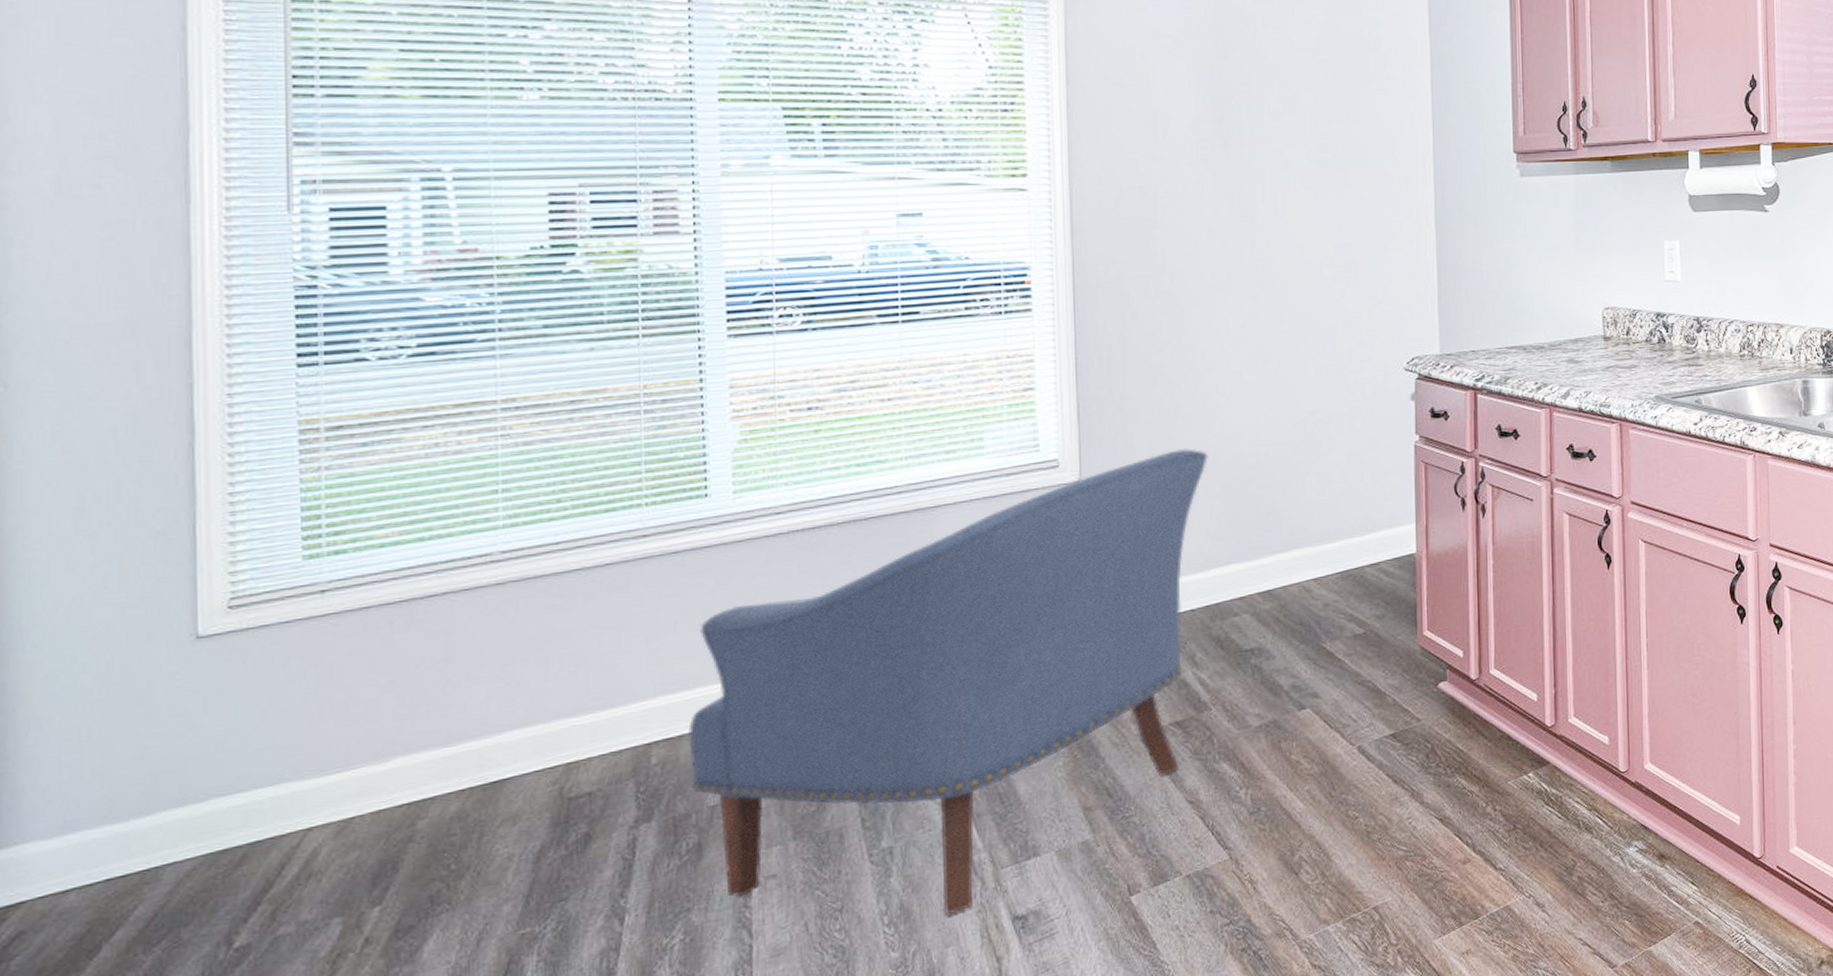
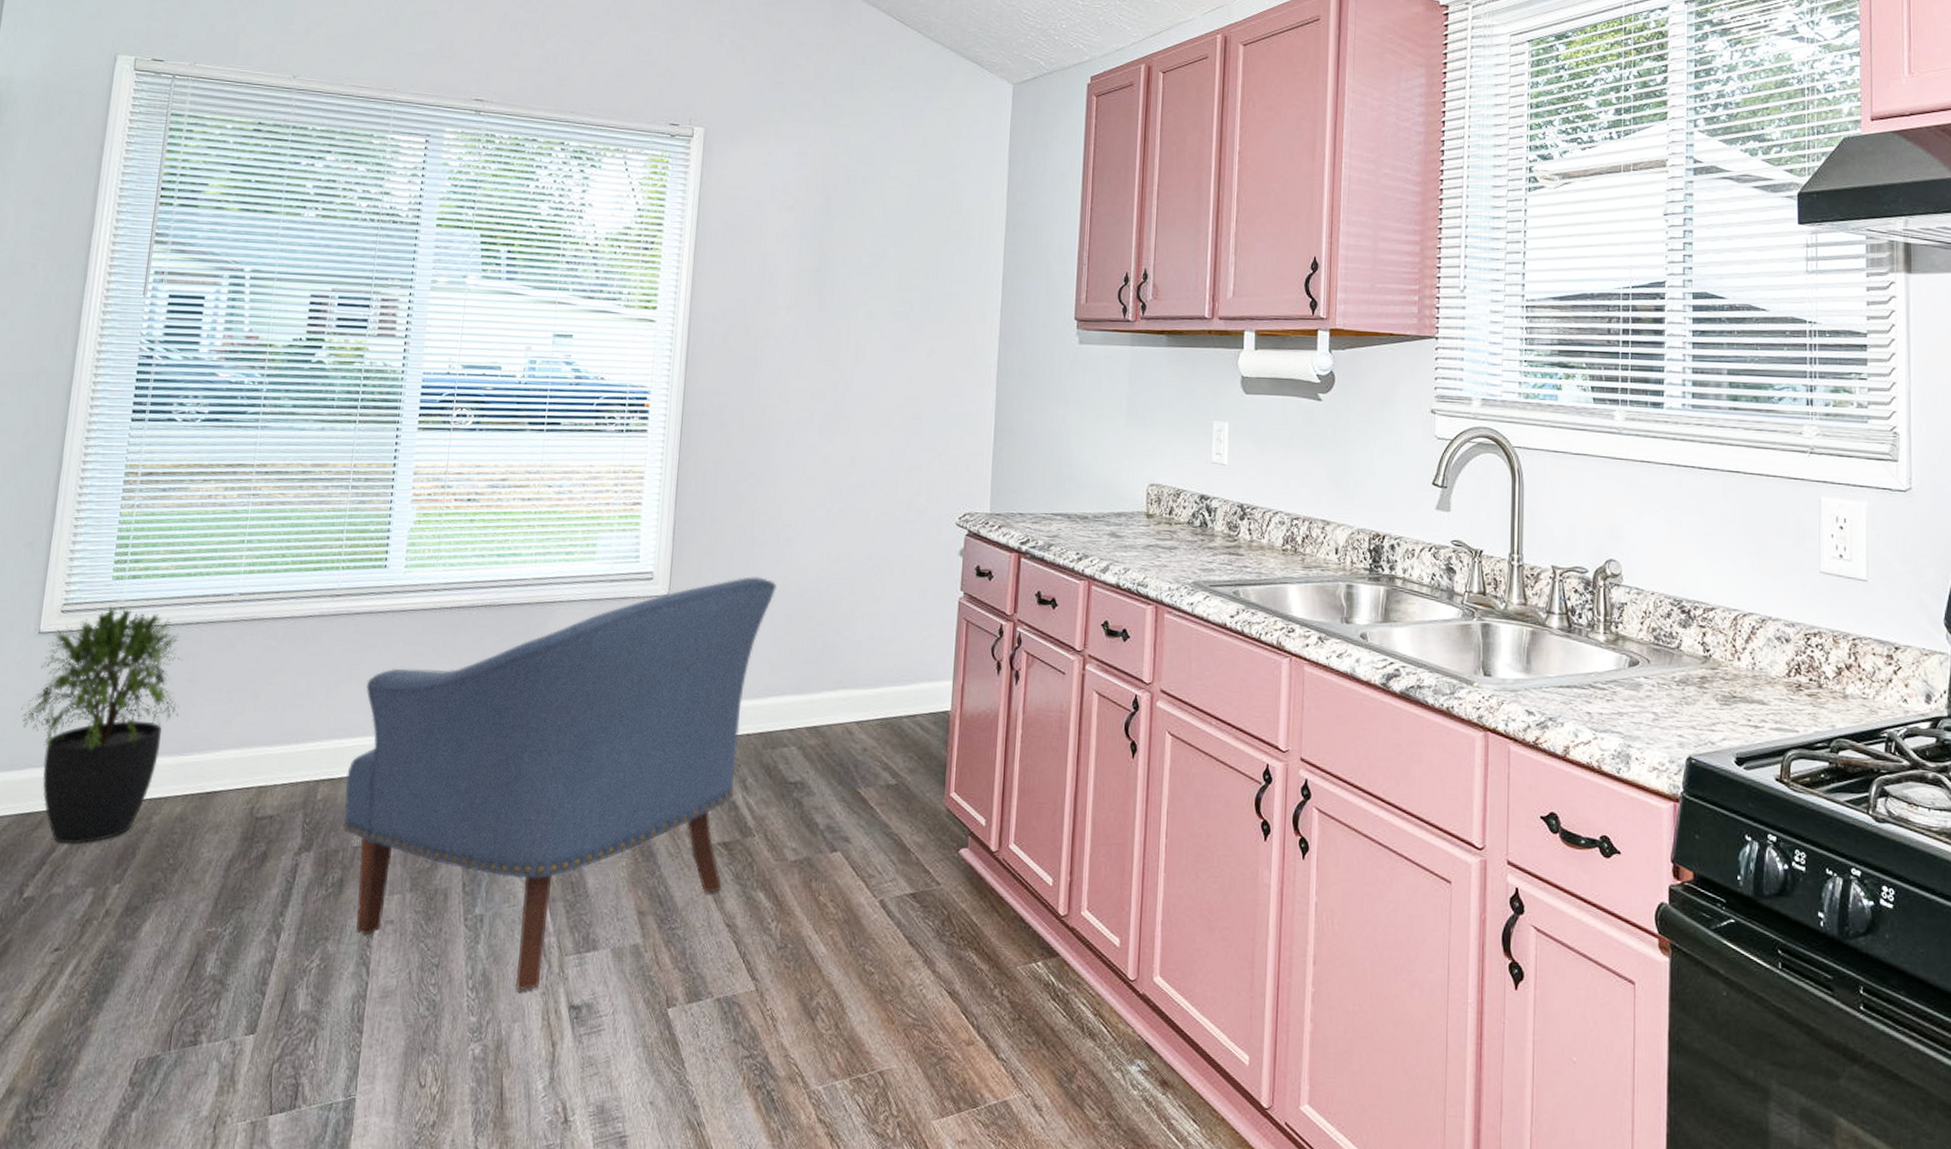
potted plant: none [186,589,434,876] -> present [21,606,182,845]

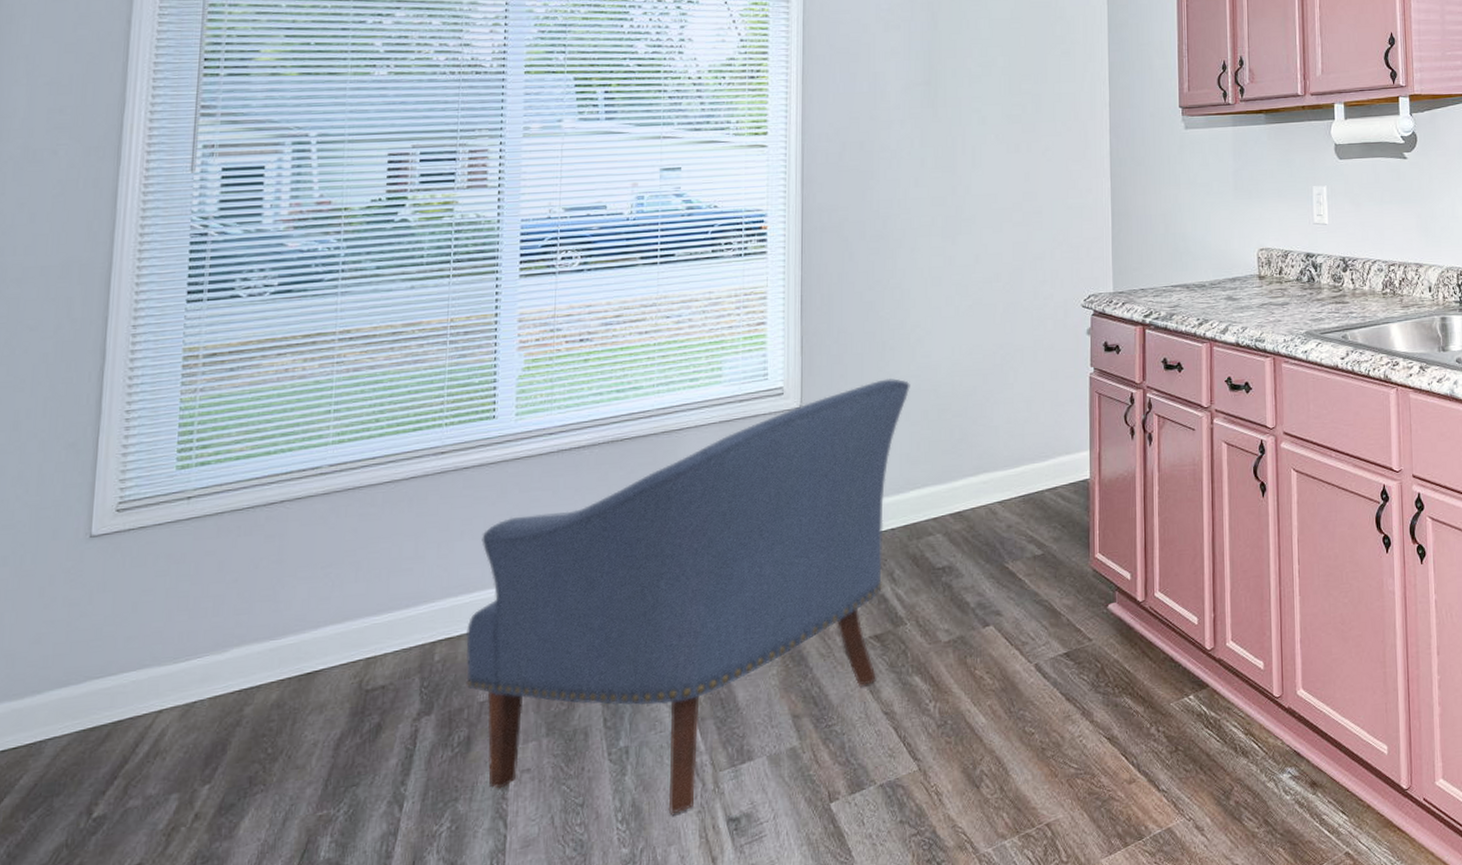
potted plant: present [21,606,182,845] -> none [75,496,267,753]

